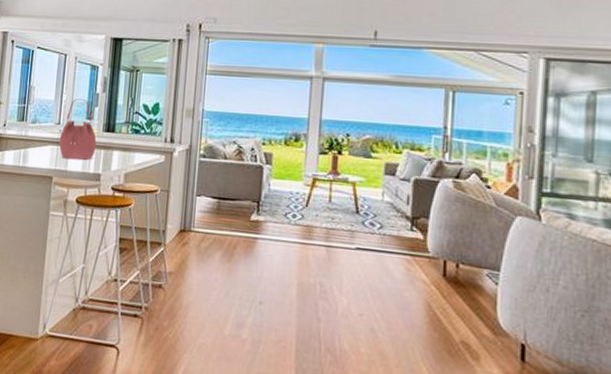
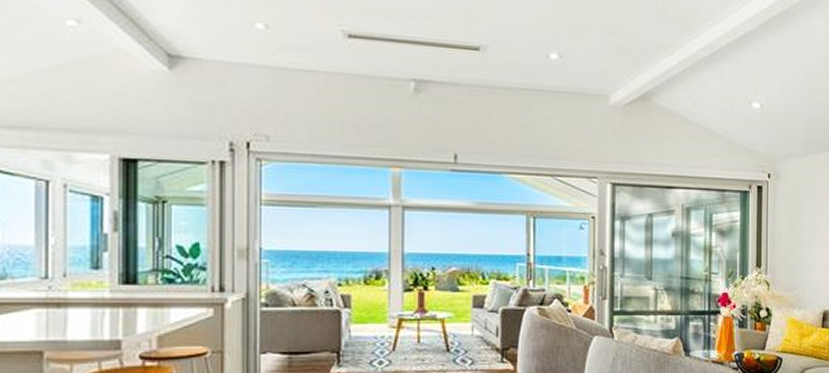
handbag: present [59,99,97,160] -> none [48,242,110,325]

